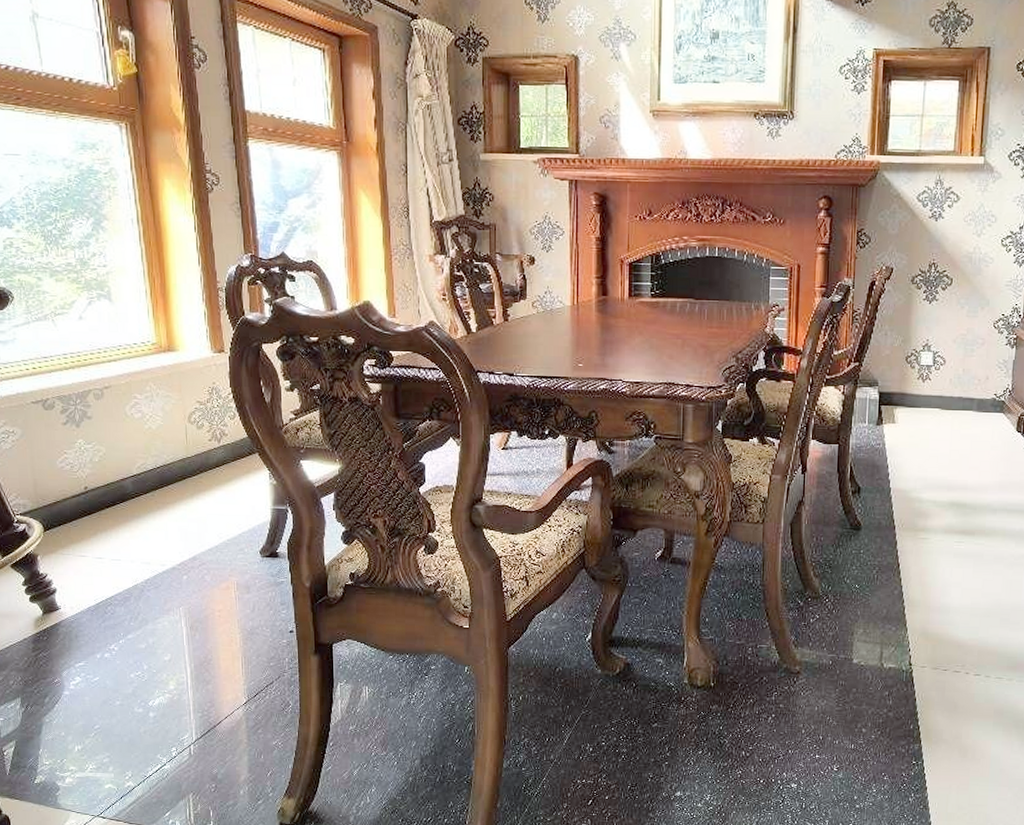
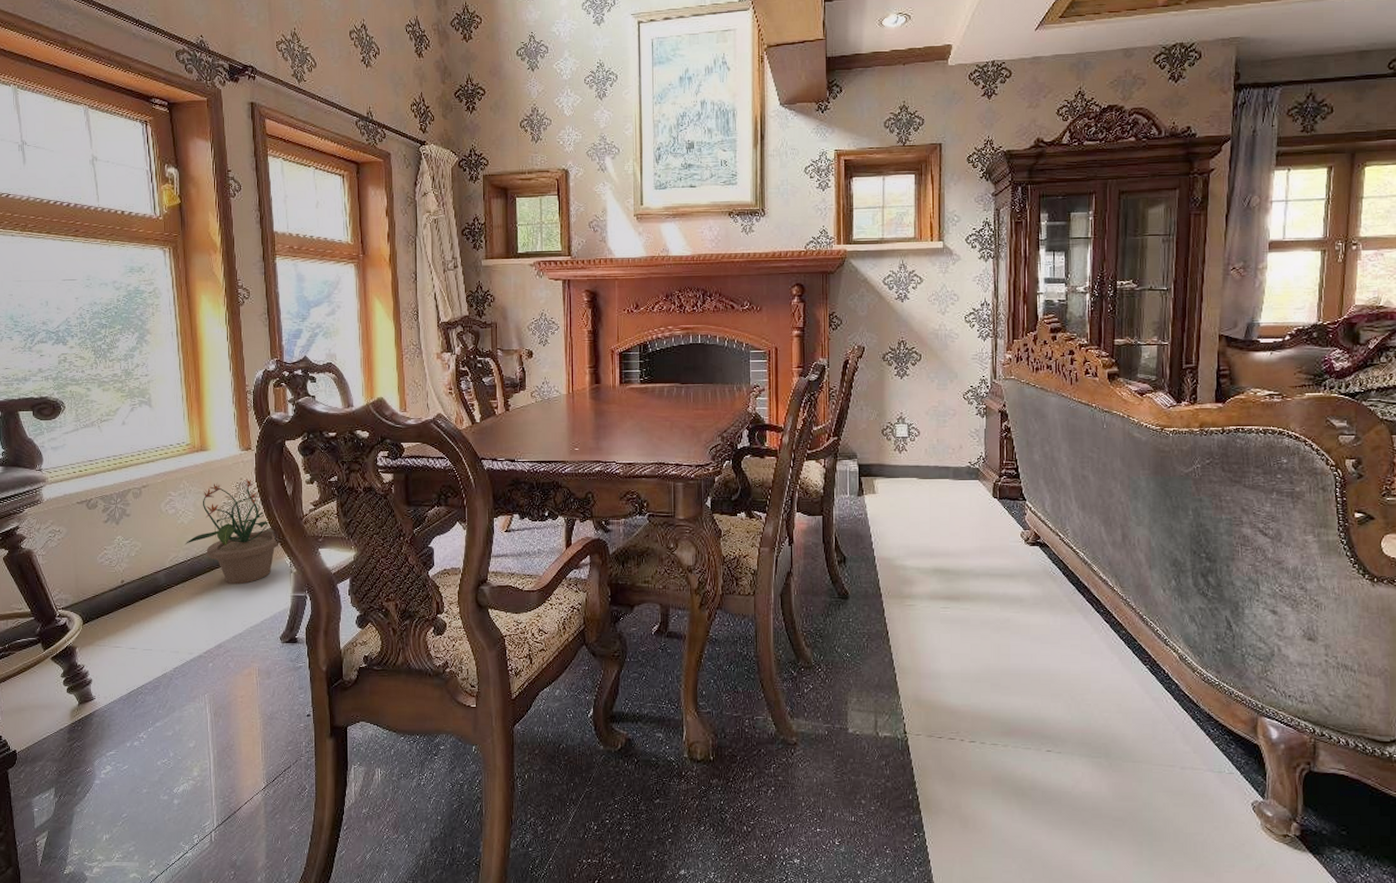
potted plant: none [153,384,258,495] -> present [185,479,280,585]

